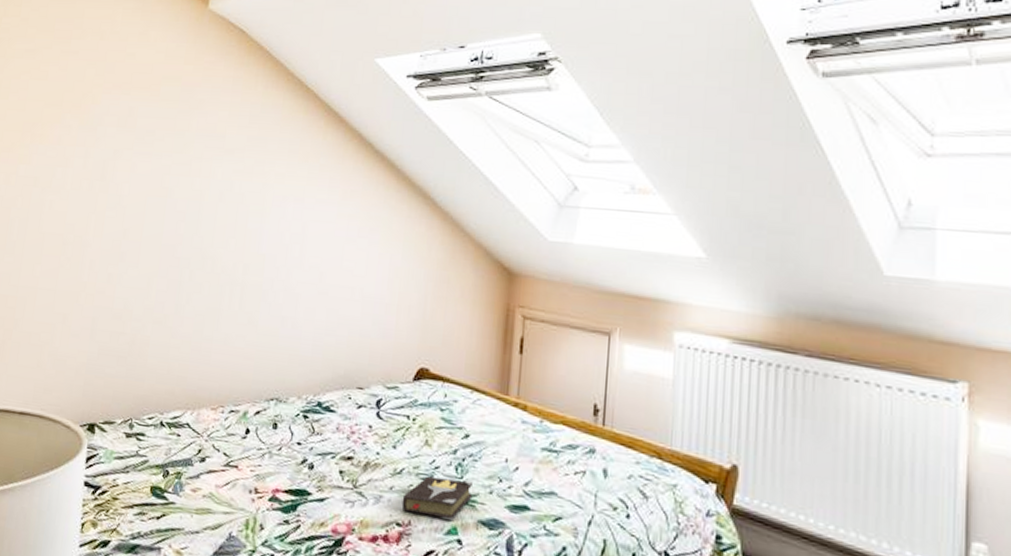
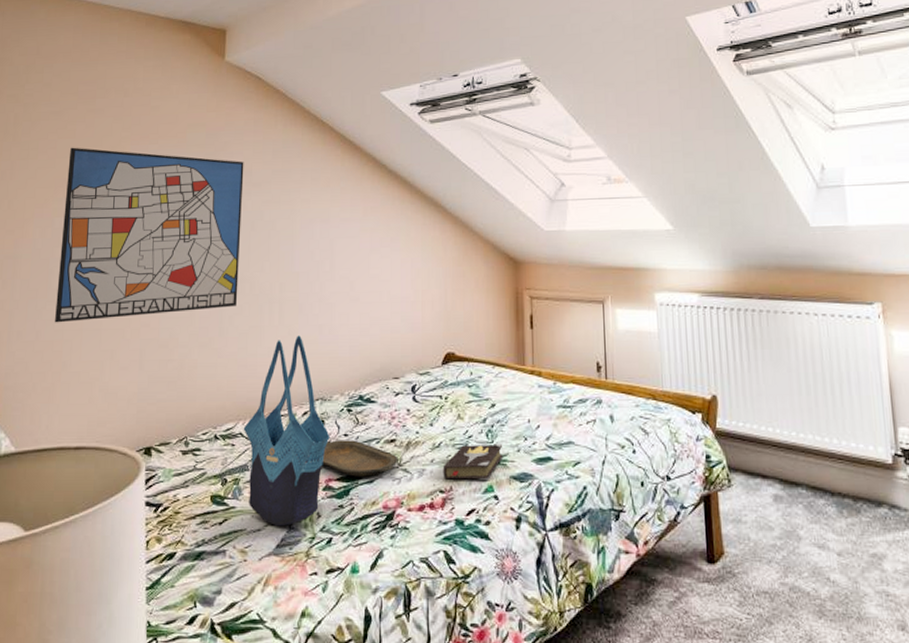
wall art: none [11,90,218,284] -> present [55,147,244,323]
tote bag: none [189,325,282,533] -> present [243,335,330,527]
serving tray: none [270,447,354,494] -> present [322,440,398,477]

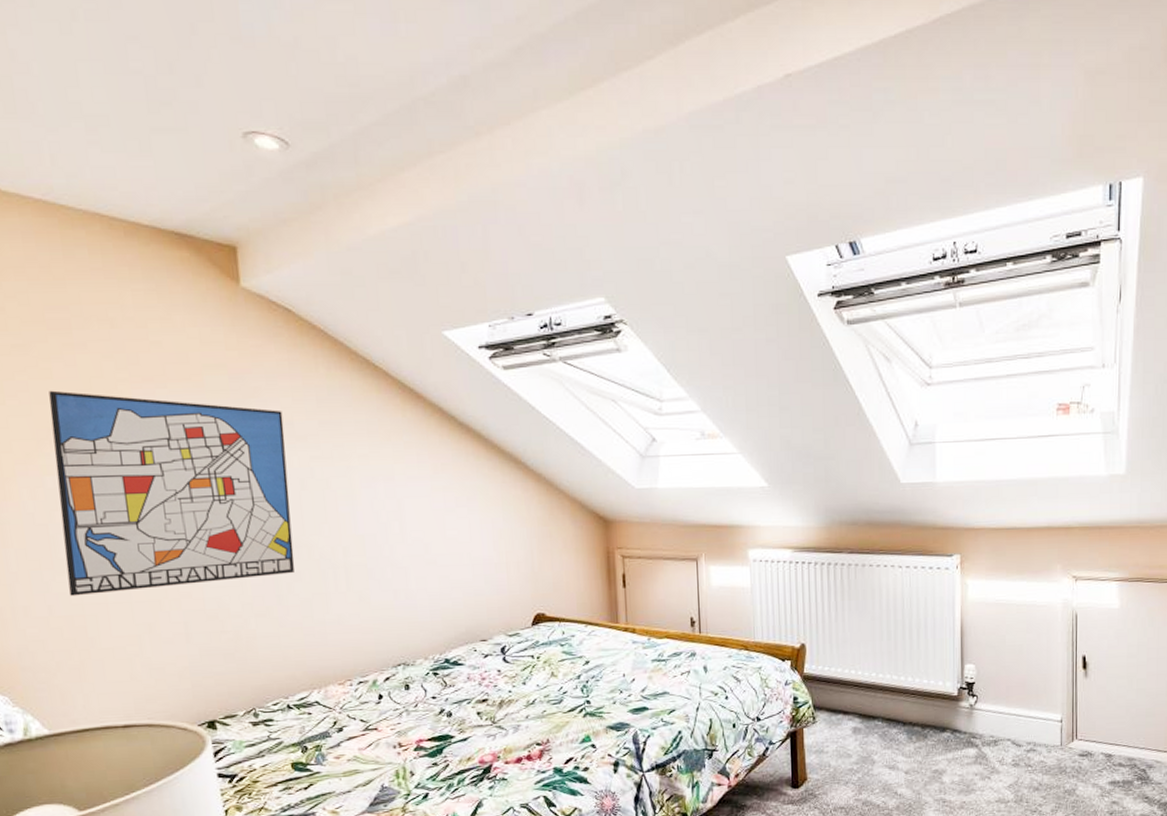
tote bag: present [243,335,330,527] -> none [319,601,417,787]
serving tray: present [322,440,398,477] -> none [410,702,492,736]
hardback book: present [443,443,504,481] -> none [538,697,600,733]

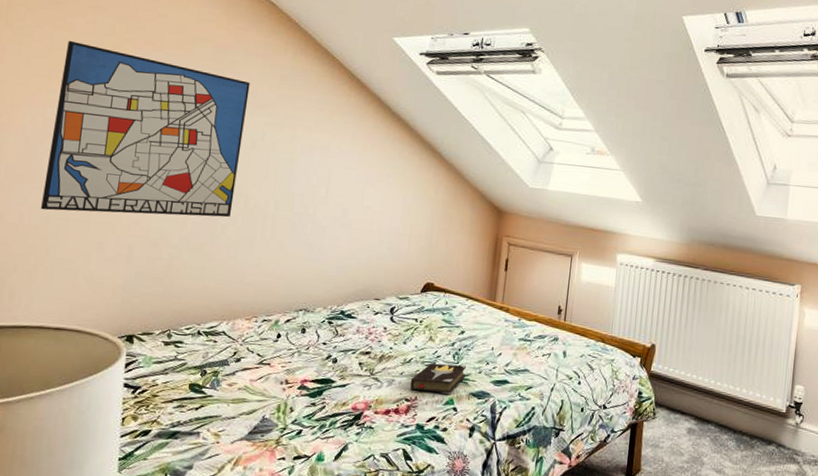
hardback book: none [538,697,600,733] -> present [410,363,466,395]

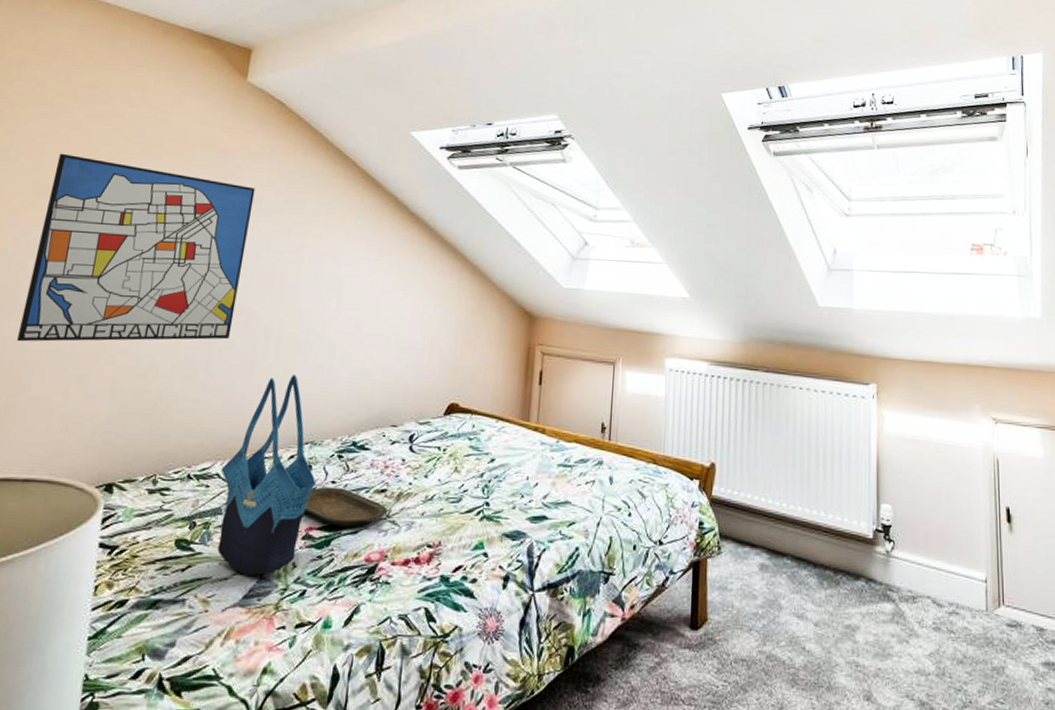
tote bag: none [226,251,310,417] -> present [217,374,317,576]
serving tray: none [299,347,371,382] -> present [304,487,387,527]
hardback book: present [410,363,466,395] -> none [432,499,498,537]

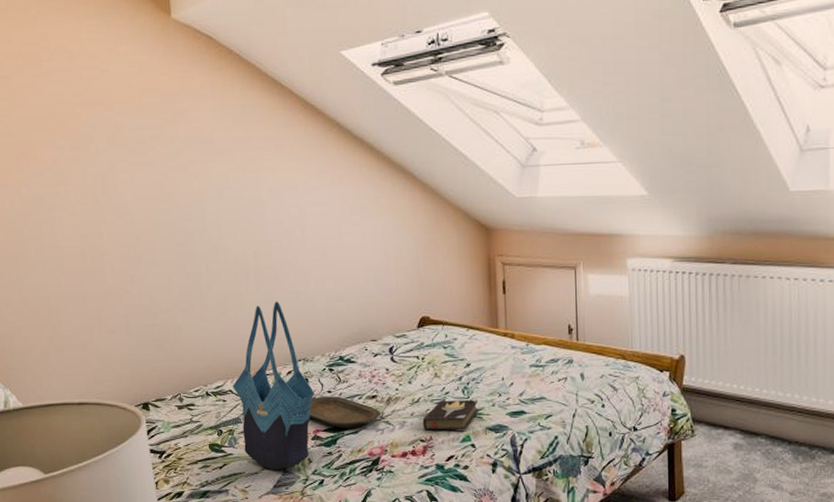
wall art: present [17,153,256,342] -> none [24,114,213,291]
hardback book: none [432,499,498,537] -> present [422,399,479,432]

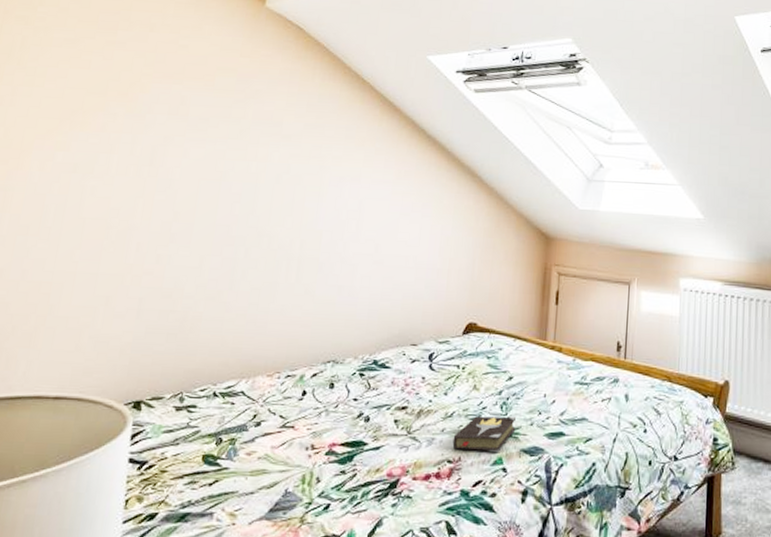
tote bag: present [232,301,315,471] -> none [243,295,339,491]
serving tray: present [309,396,380,428] -> none [327,404,408,443]

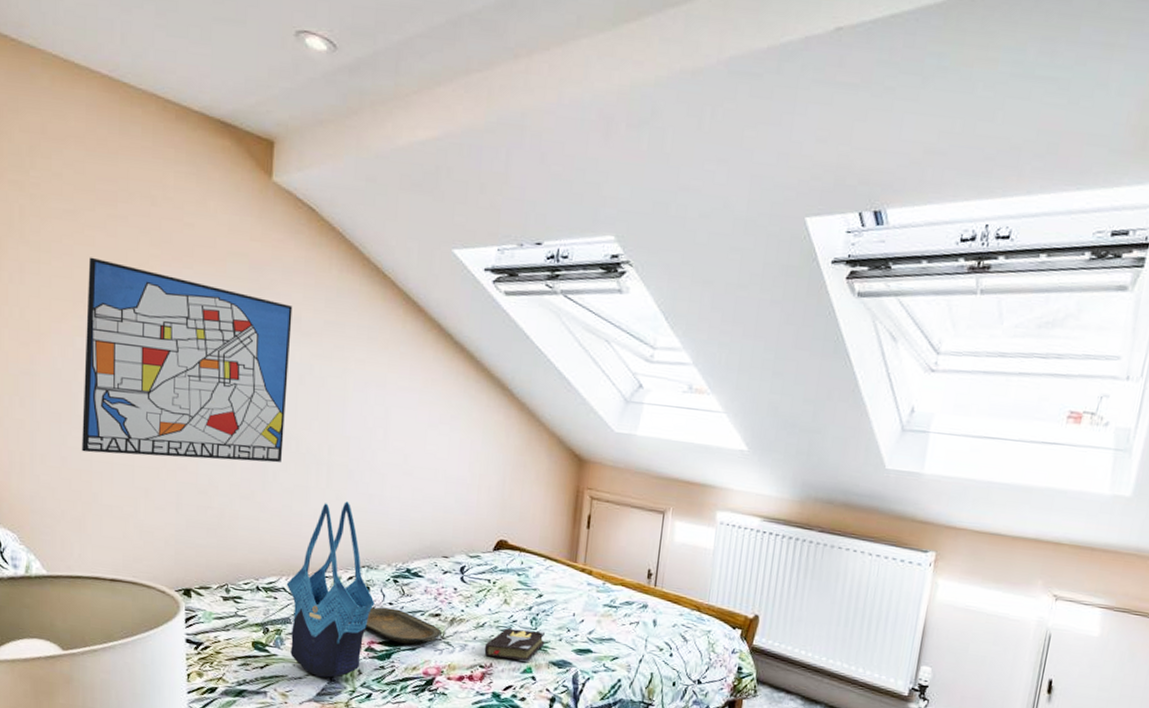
wall art: none [45,78,275,264] -> present [82,257,293,463]
tote bag: none [243,295,339,491] -> present [286,501,375,678]
serving tray: none [327,404,408,443] -> present [365,607,442,645]

